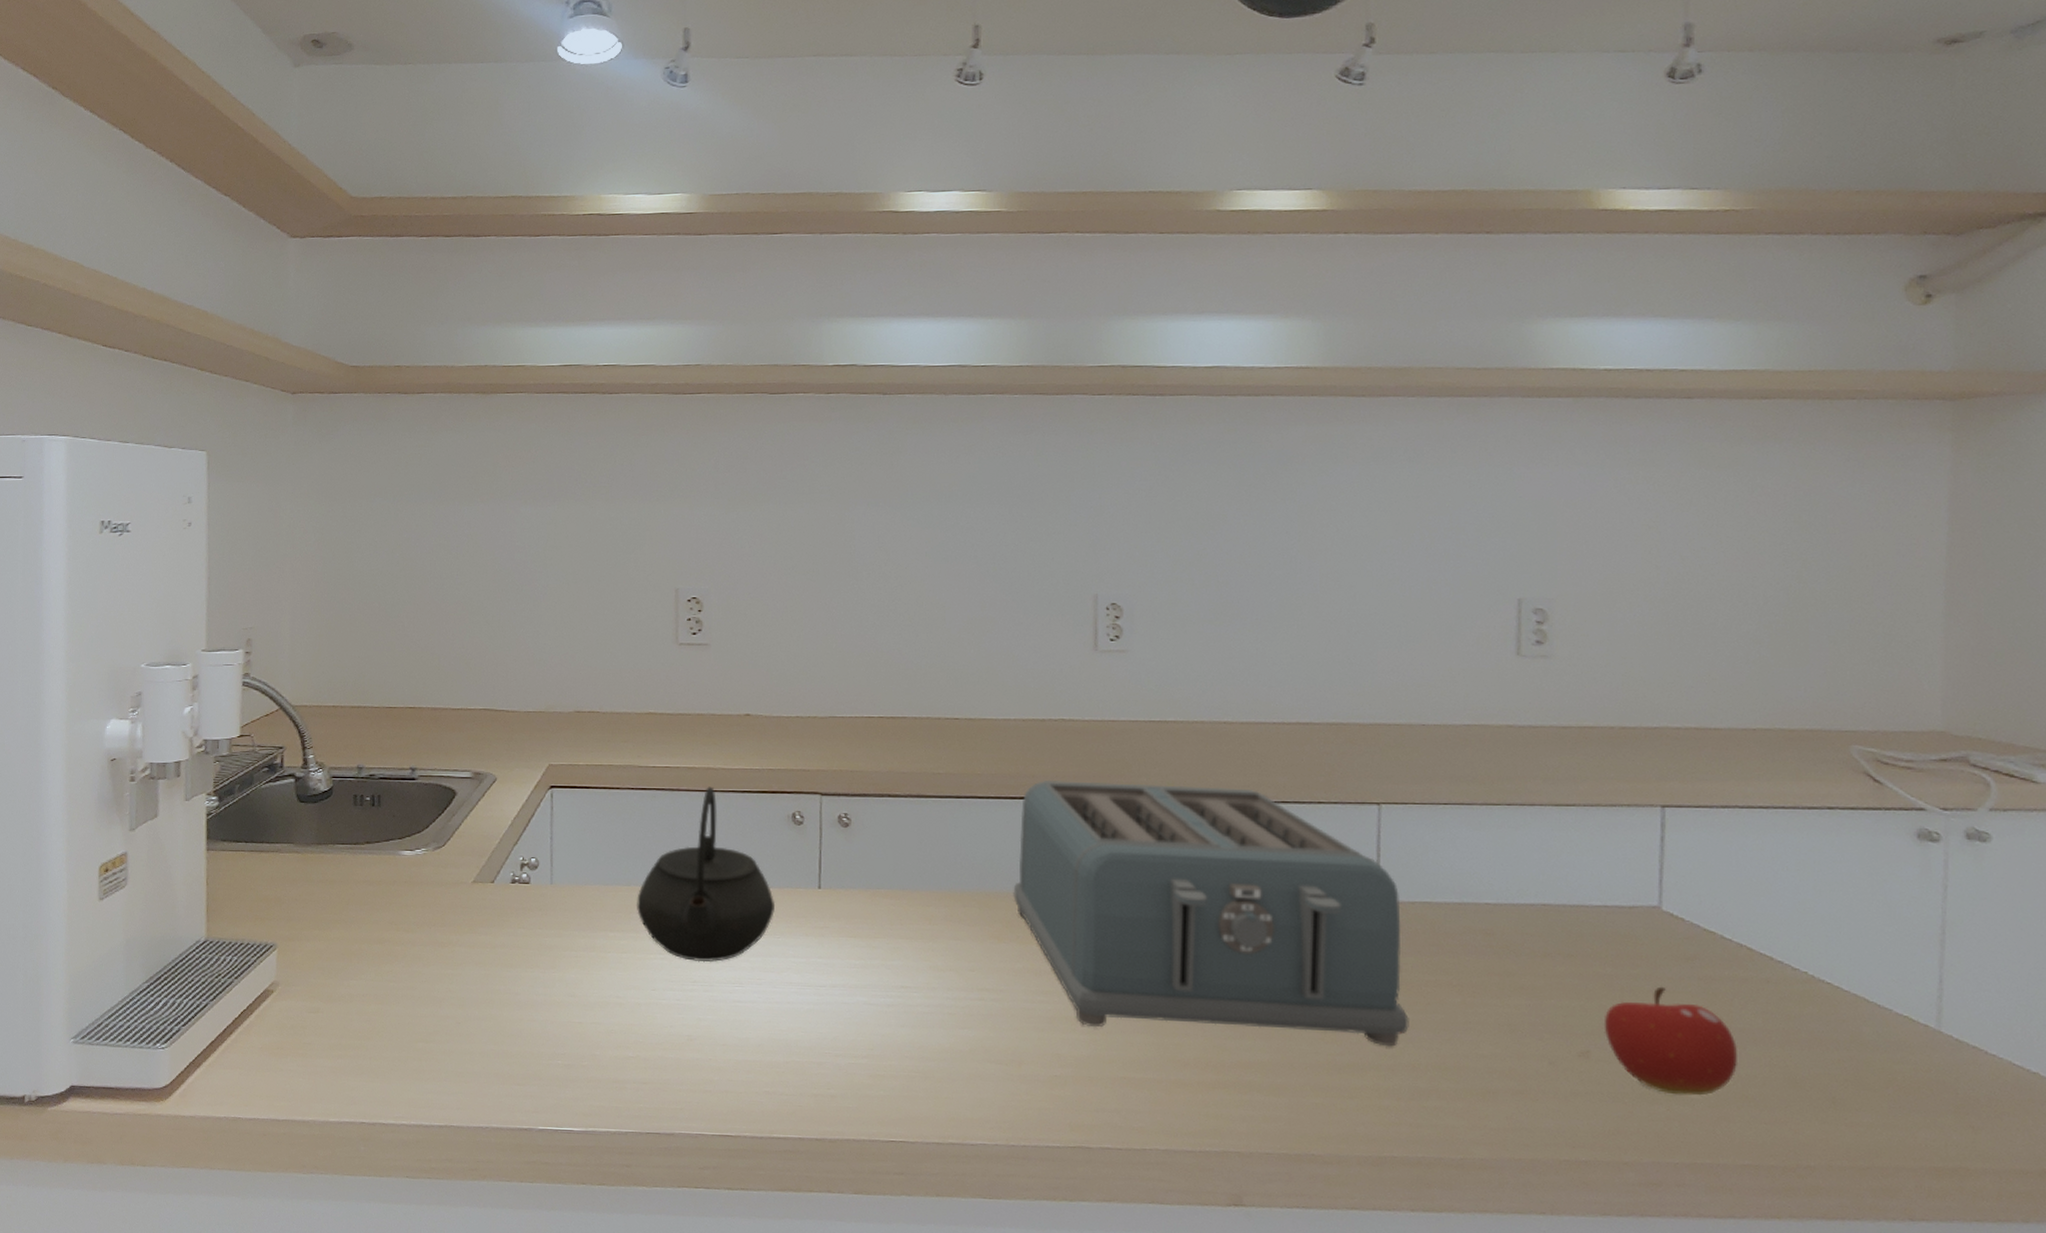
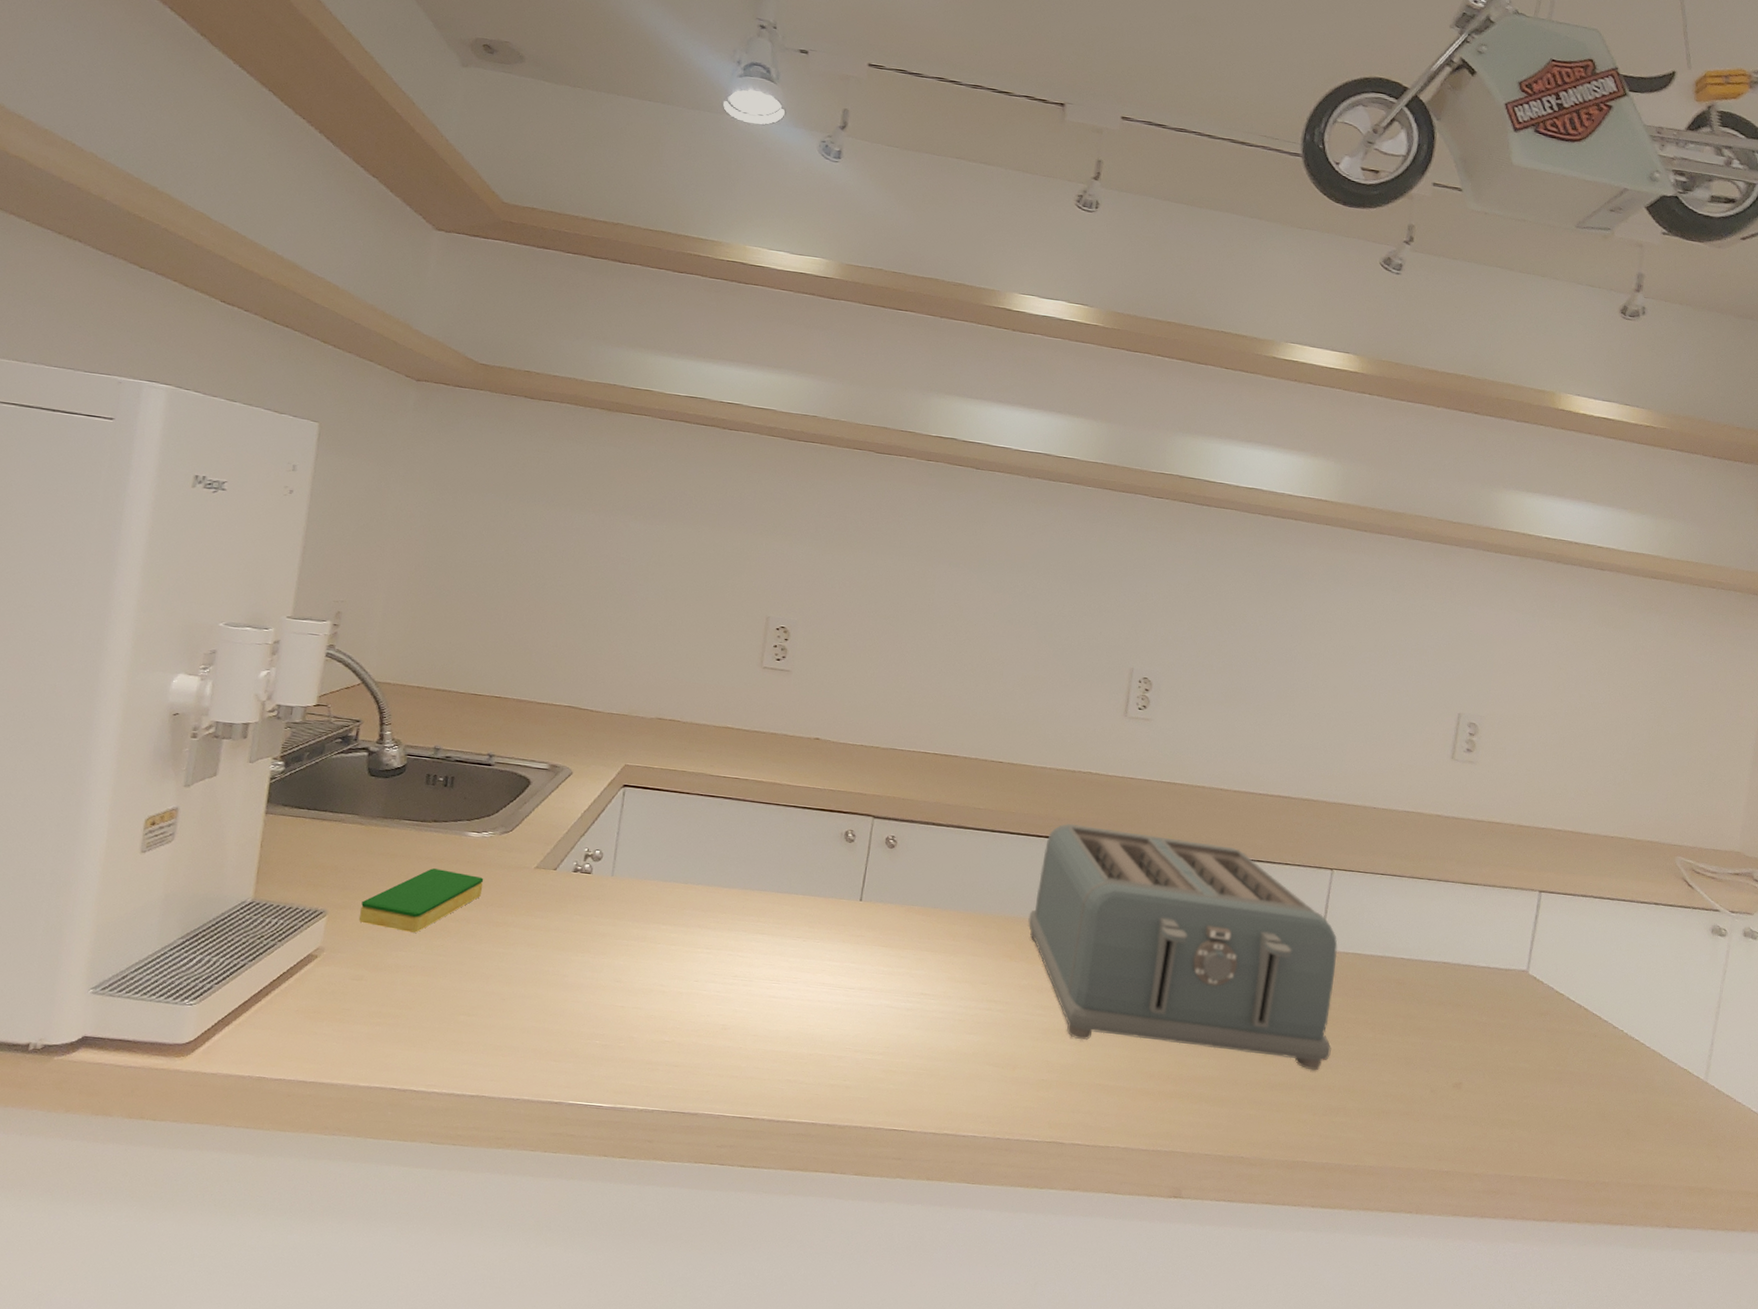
dish sponge: none [307,892,423,960] -> present [358,868,484,933]
kettle: present [636,786,776,963] -> none [690,800,820,960]
fruit: present [1603,986,1739,1096] -> none [1474,1034,1567,1123]

